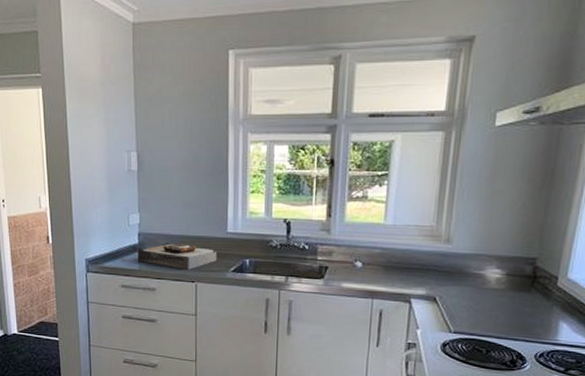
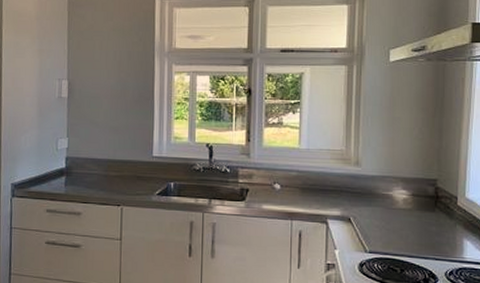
toast: present [137,242,217,270] -> none [64,166,143,193]

